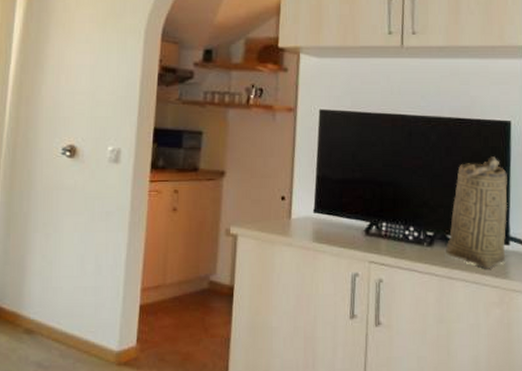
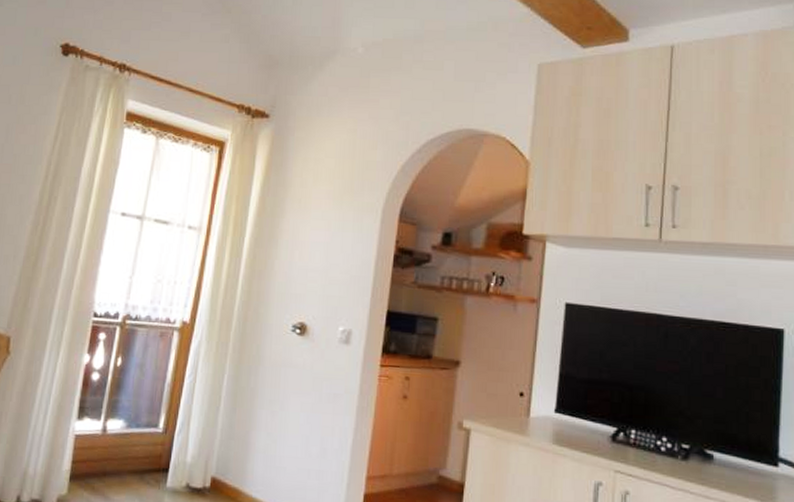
basket: present [446,156,508,269] -> none [703,367,778,492]

